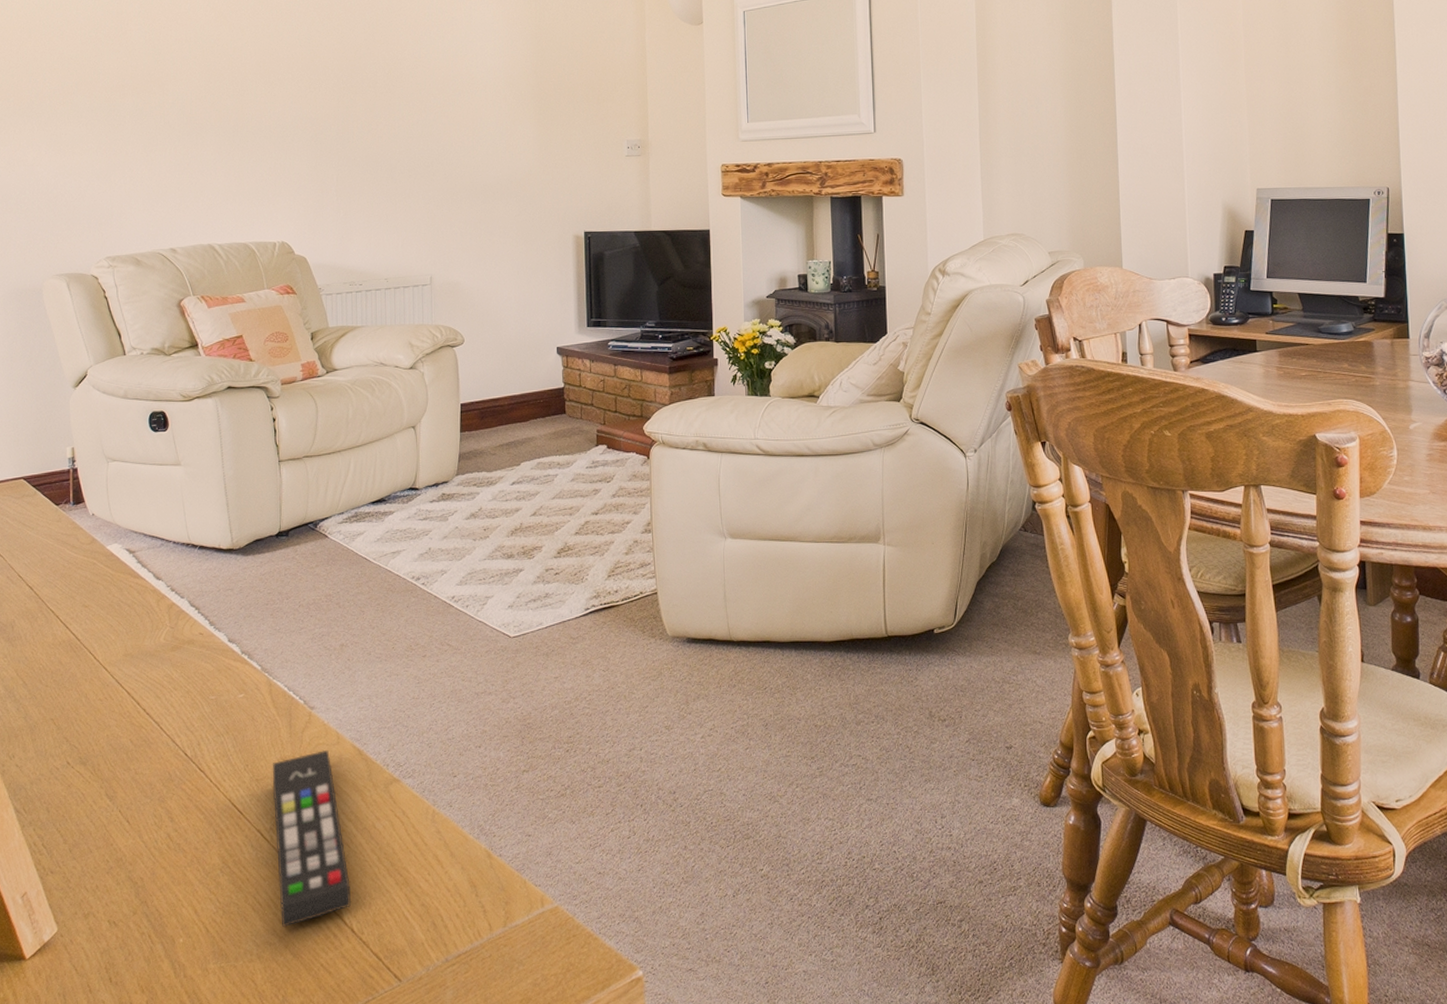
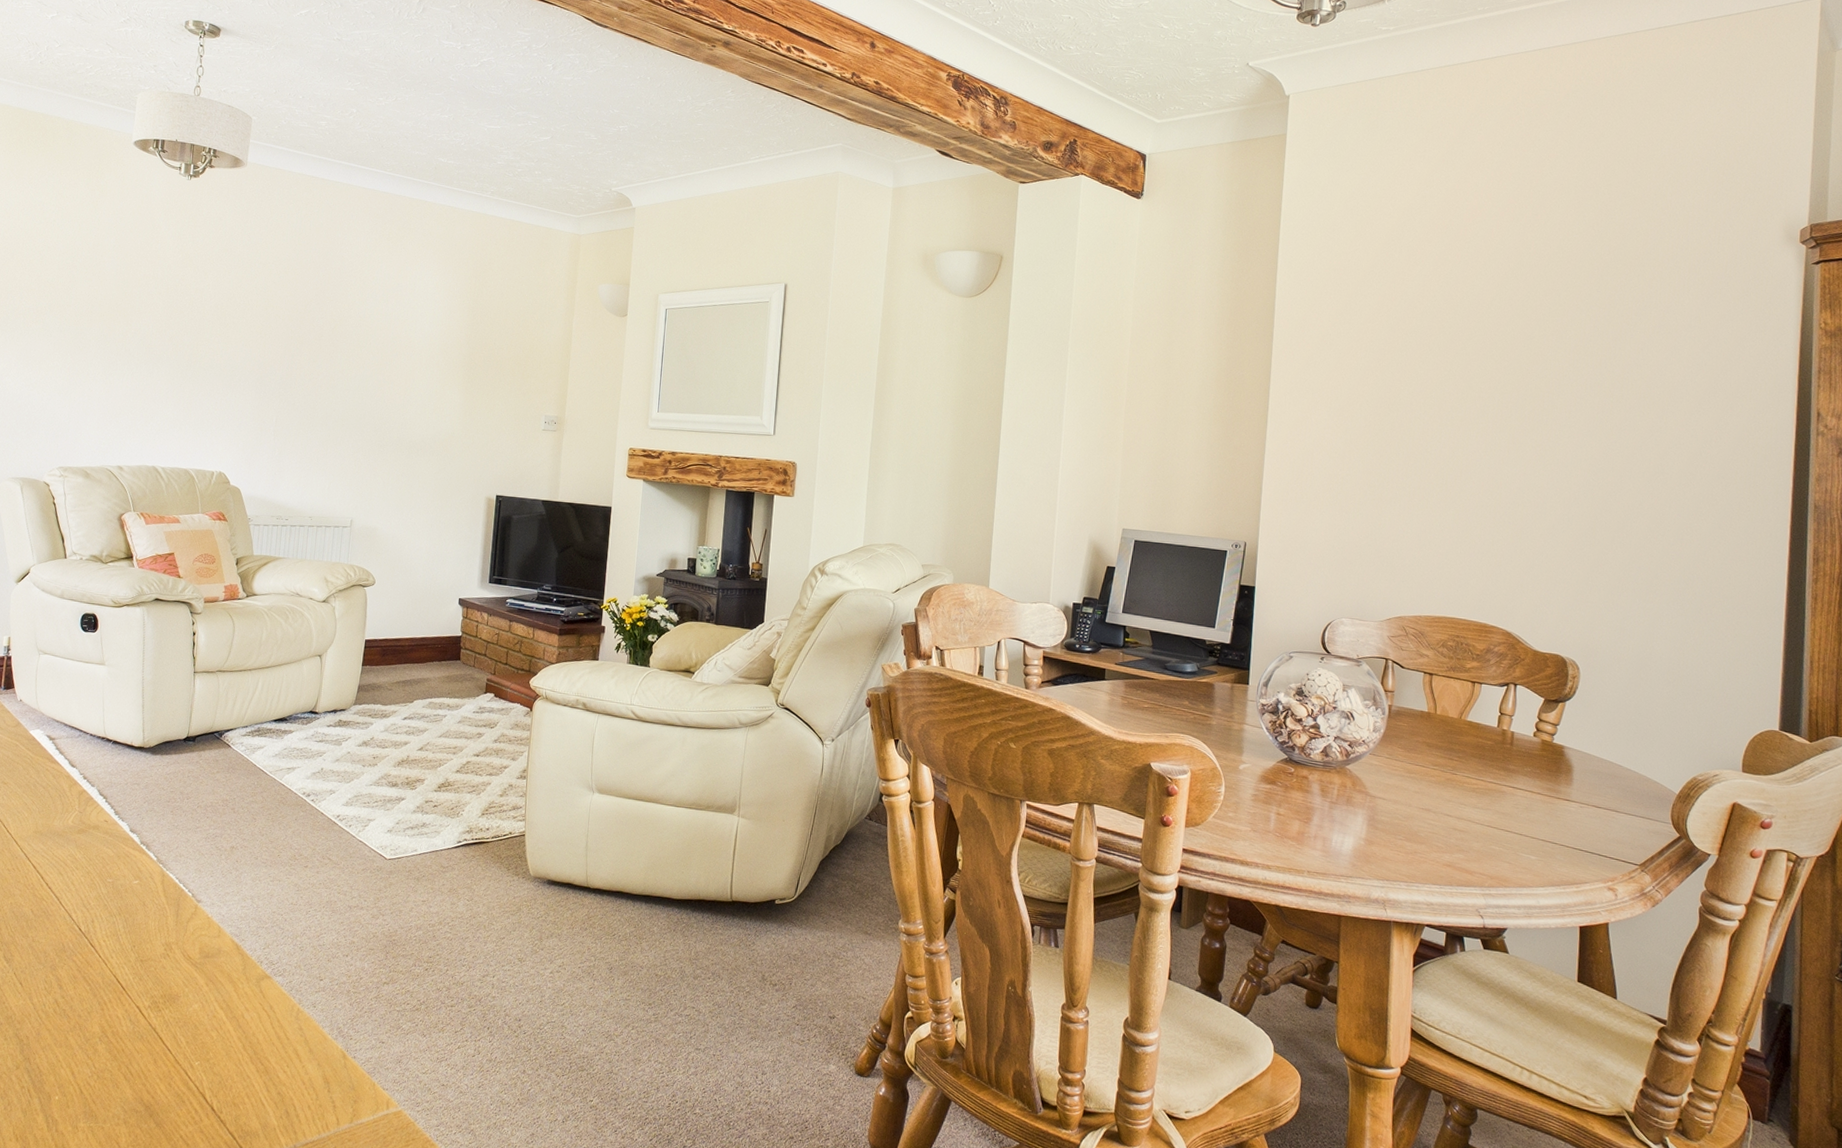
remote control: present [272,750,352,928] -> none [149,941,216,1099]

